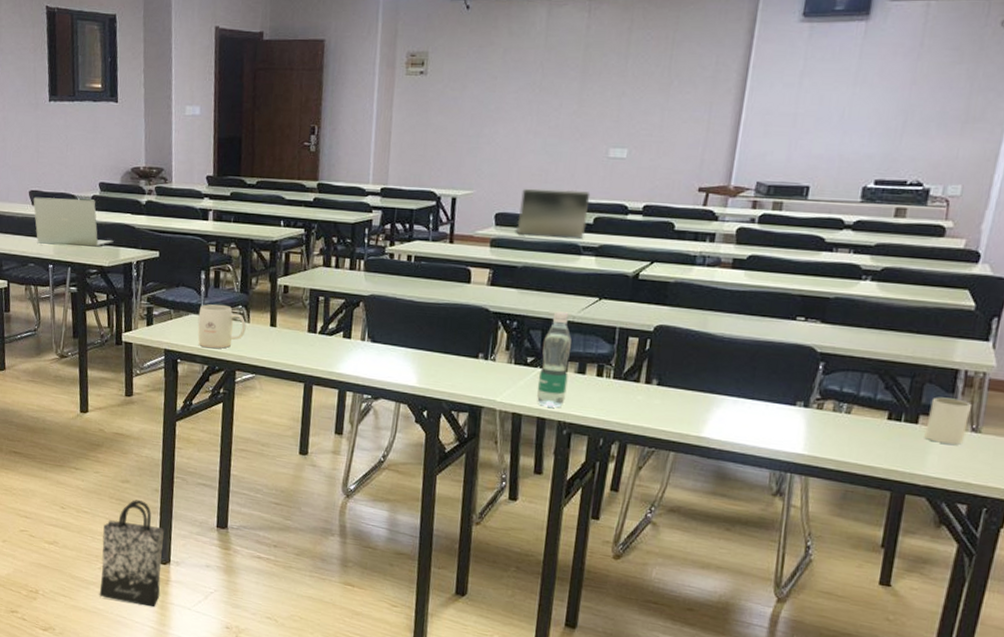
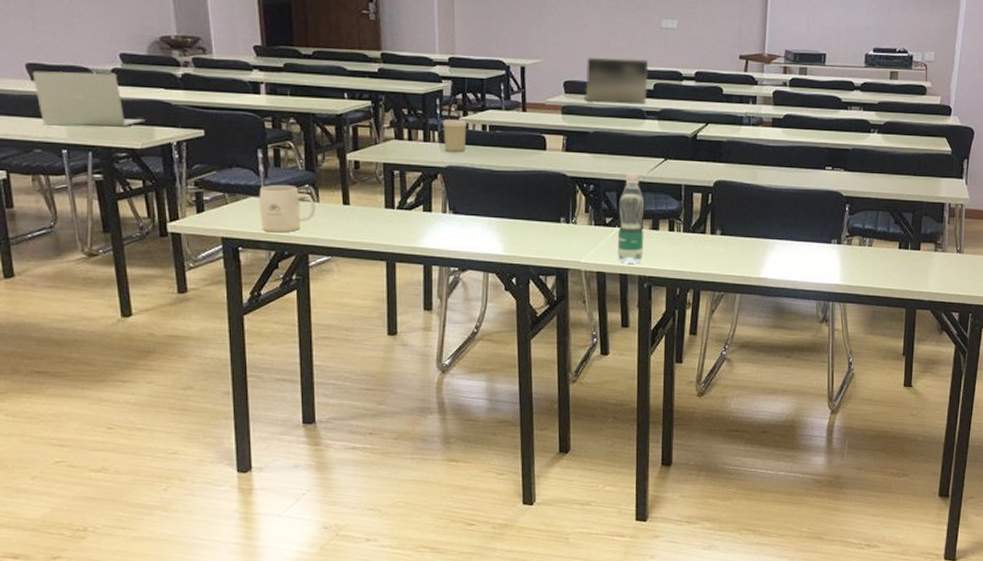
shopping bag: present [99,500,164,607] -> none [164,407,243,522]
cup: none [368,249,393,283] -> present [443,119,467,153]
cup: present [924,397,972,445] -> none [925,227,955,264]

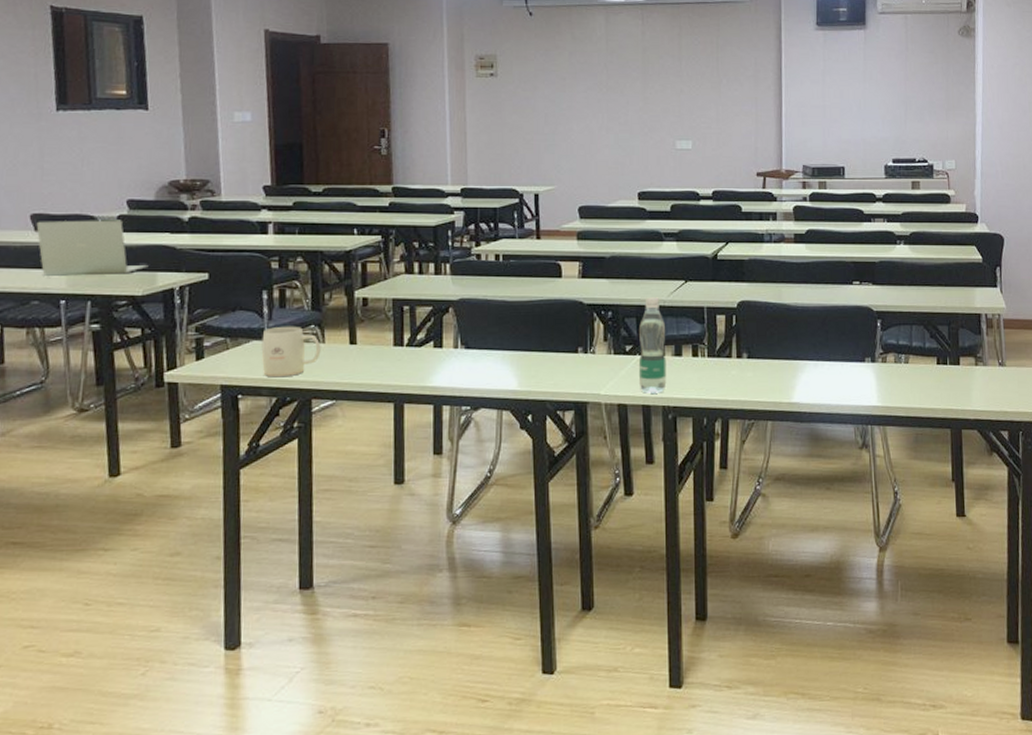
cup: present [443,119,467,153] -> none [455,251,480,285]
laptop: present [583,57,649,104] -> none [599,180,665,226]

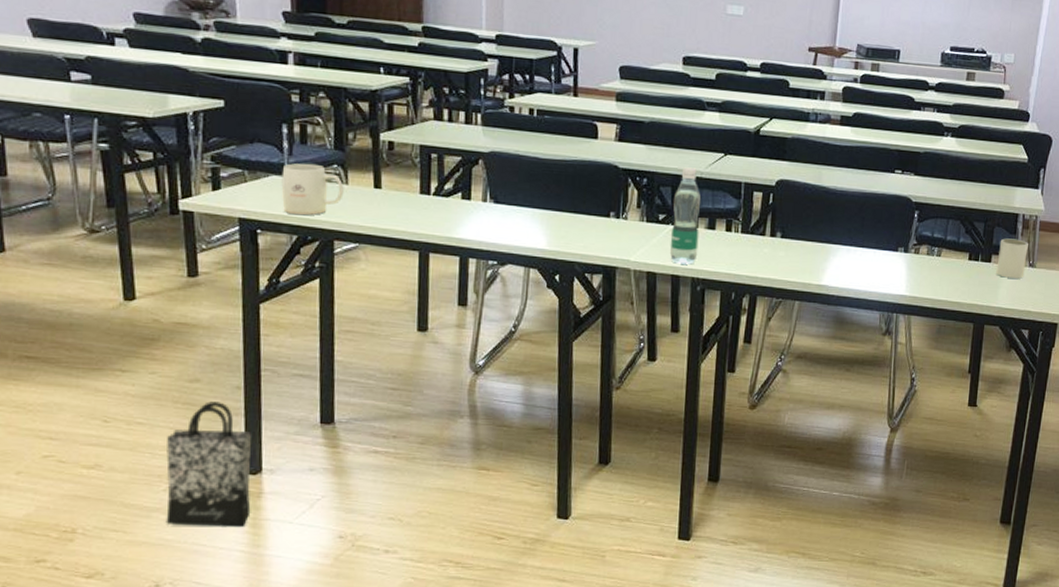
laptop: present [36,220,149,276] -> none [34,27,159,93]
shopping bag: none [143,574,230,713] -> present [165,401,251,527]
cup: none [966,339,996,379] -> present [996,238,1028,279]

